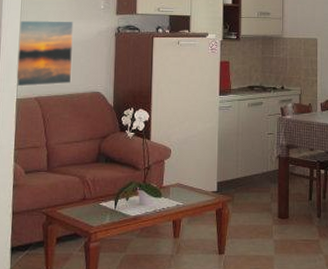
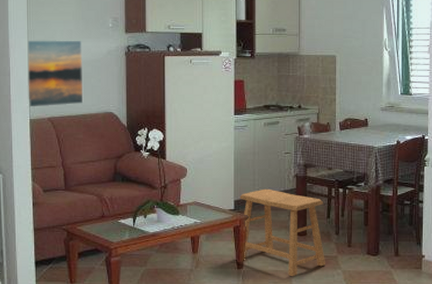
stool: none [222,170,308,263] -> present [239,188,326,277]

